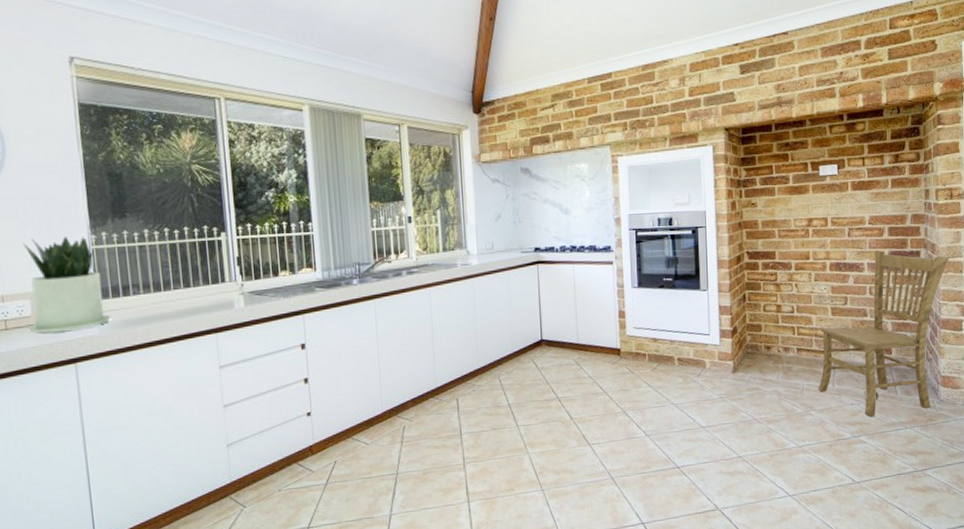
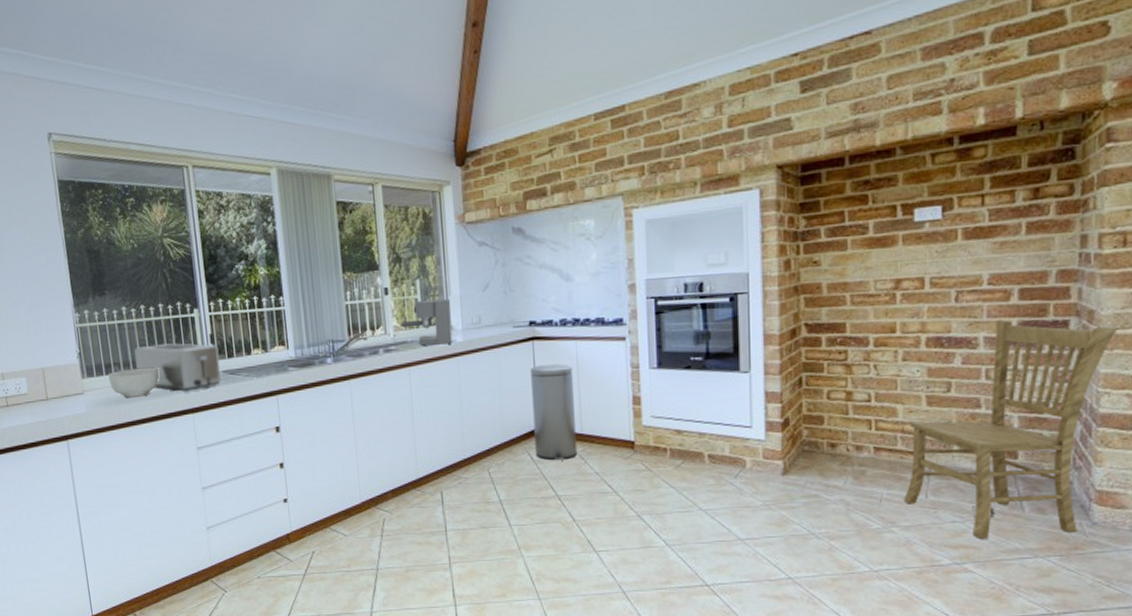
planter: present [23,236,111,334] -> none [17,314,96,411]
bowl: none [125,288,182,319] -> present [107,367,160,398]
toaster: none [156,265,247,312] -> present [134,343,221,392]
coffee maker: none [424,227,469,268] -> present [402,298,452,346]
pedal bin: none [534,284,575,368] -> present [529,364,578,461]

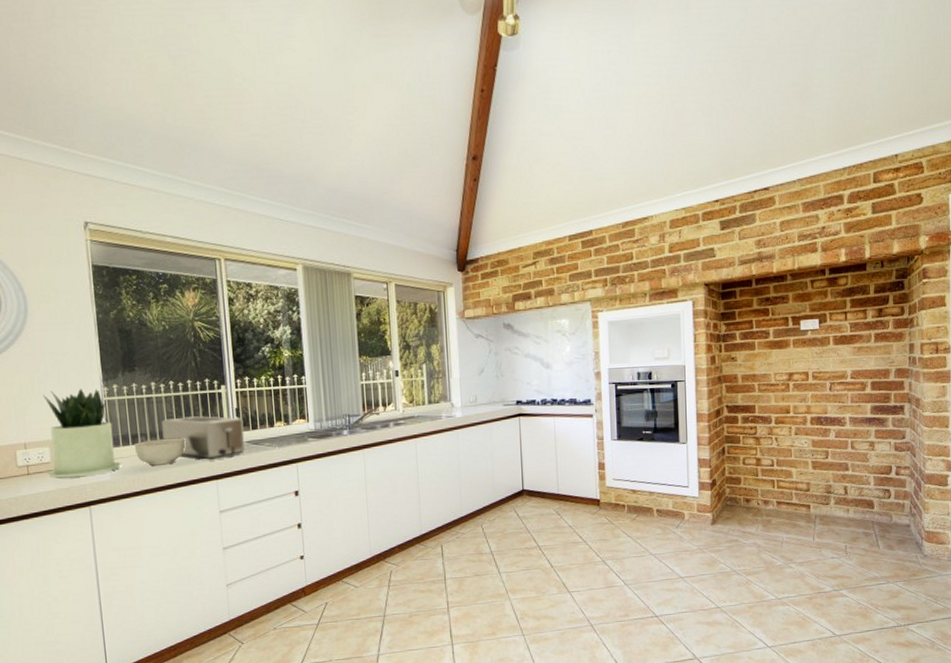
planter: none [17,314,96,411] -> present [43,388,121,479]
coffee maker: present [402,298,452,346] -> none [410,380,453,420]
pedal bin: present [529,364,578,461] -> none [516,436,555,517]
dining chair: present [903,320,1119,539] -> none [798,405,935,570]

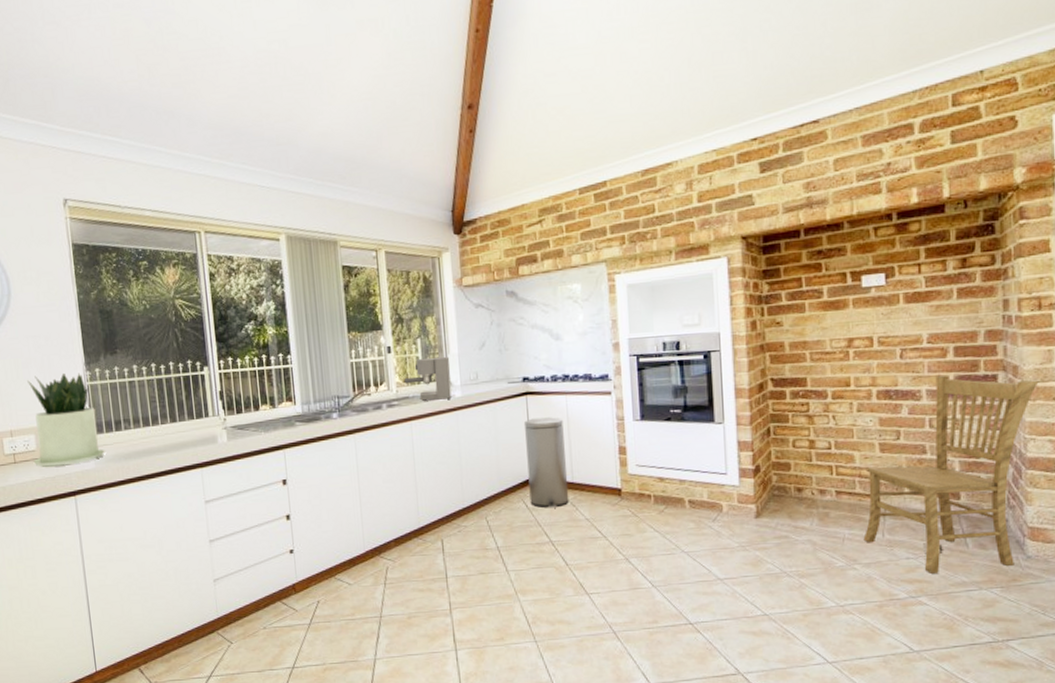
bowl: present [134,437,186,466] -> none [117,423,169,453]
toaster: present [161,416,245,460] -> none [144,400,229,447]
coffee maker: none [410,380,453,420] -> present [404,356,452,401]
pedal bin: none [516,436,555,517] -> present [523,417,569,508]
dining chair: none [798,405,935,570] -> present [863,375,1039,574]

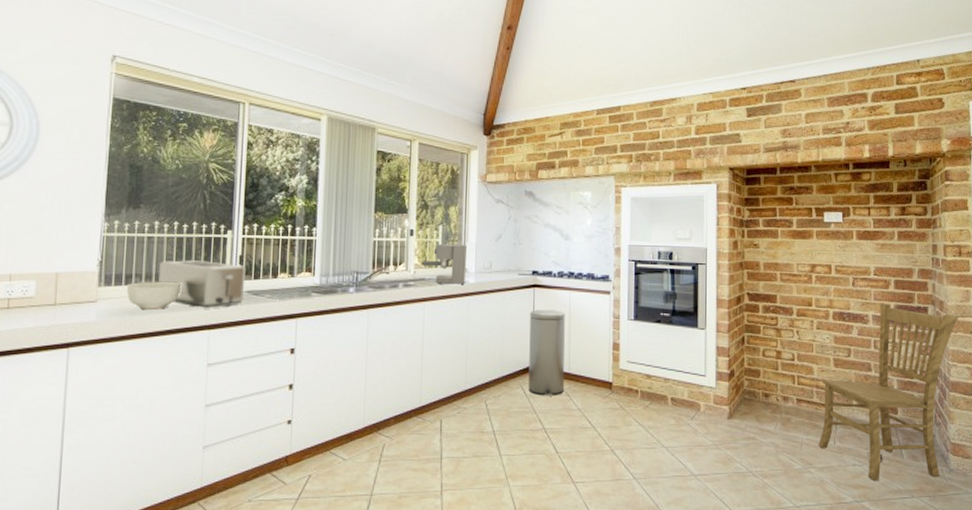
planter: present [27,373,105,467] -> none [29,221,110,316]
bowl: none [117,423,169,453] -> present [126,281,182,309]
toaster: none [144,400,229,447] -> present [159,260,246,308]

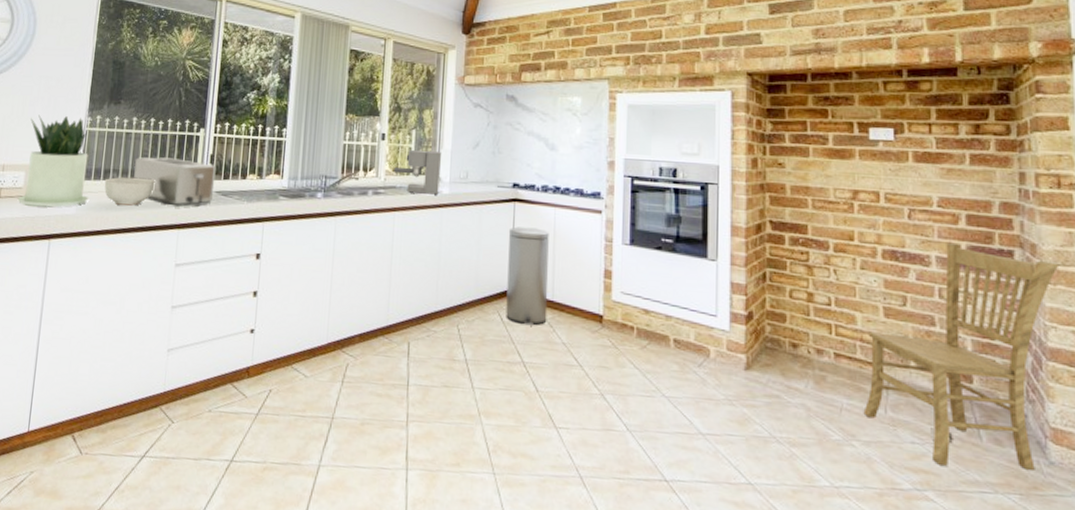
planter: none [29,221,110,316] -> present [17,115,89,208]

